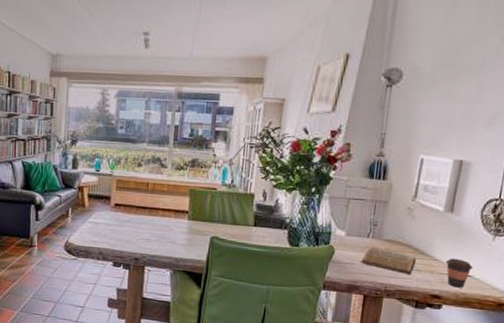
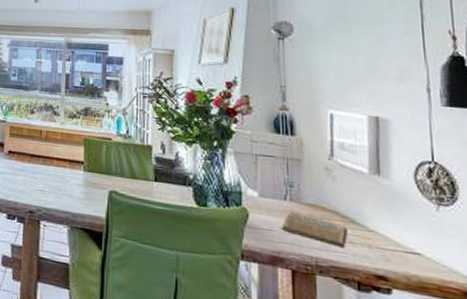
coffee cup: present [445,258,473,288] -> none [384,230,420,269]

